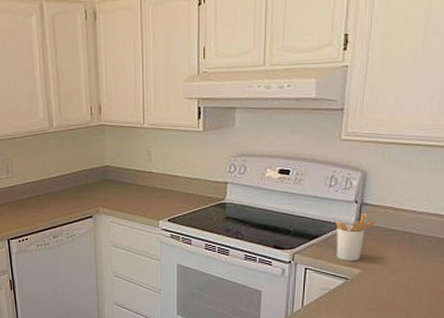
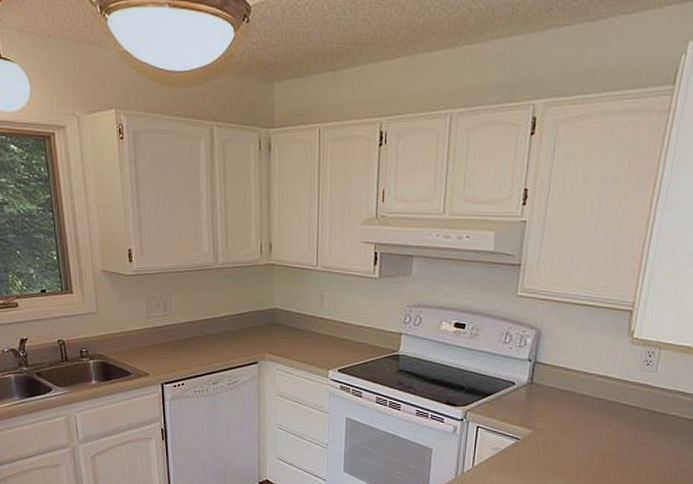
utensil holder: present [335,212,376,261] -> none [508,371,548,421]

